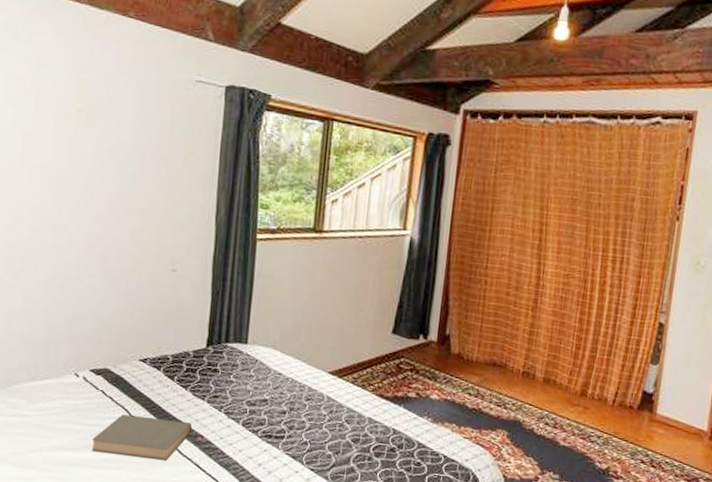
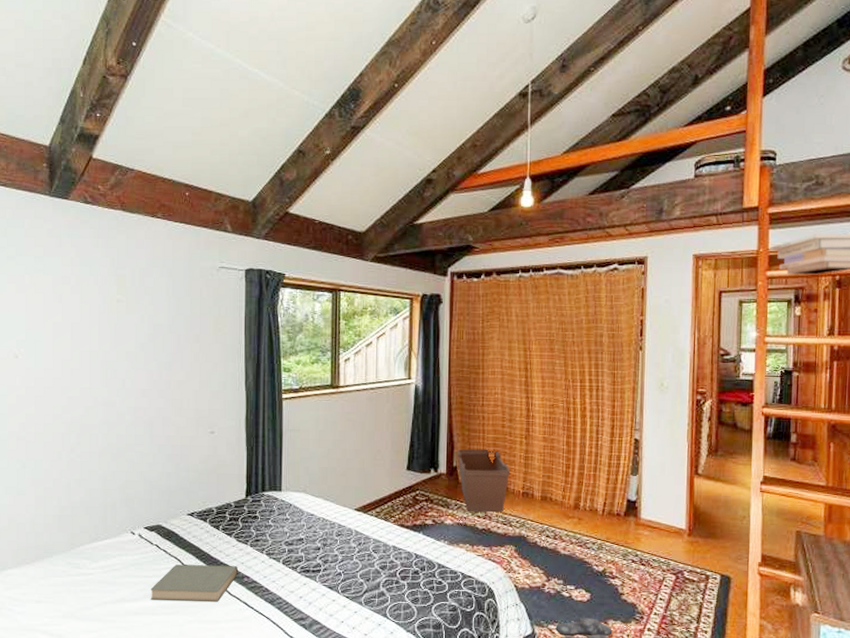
bicycle basket: none [451,316,511,392] -> present [457,449,510,513]

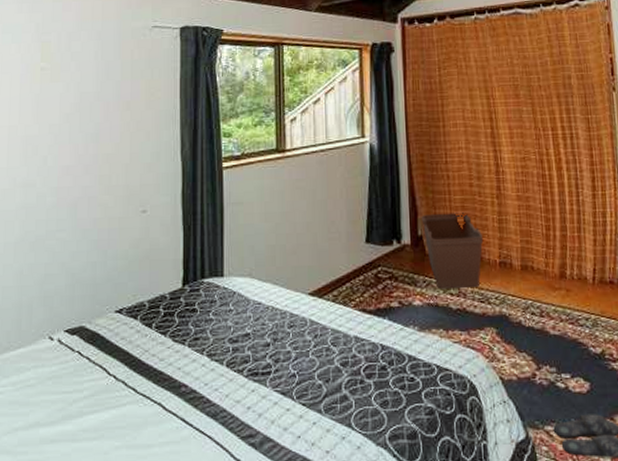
book: present [150,564,238,602] -> none [69,373,174,423]

